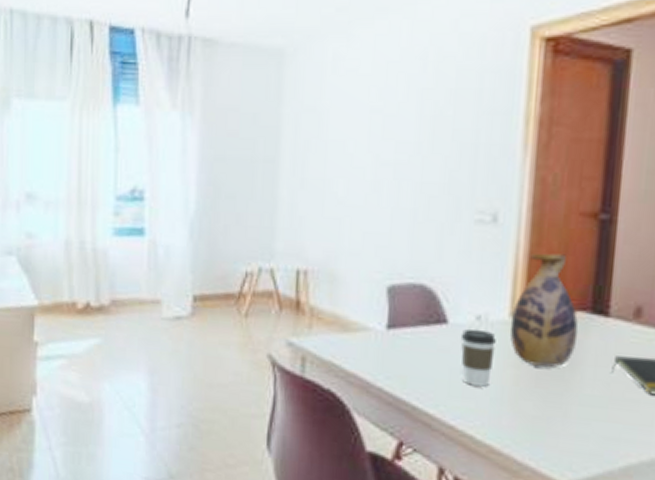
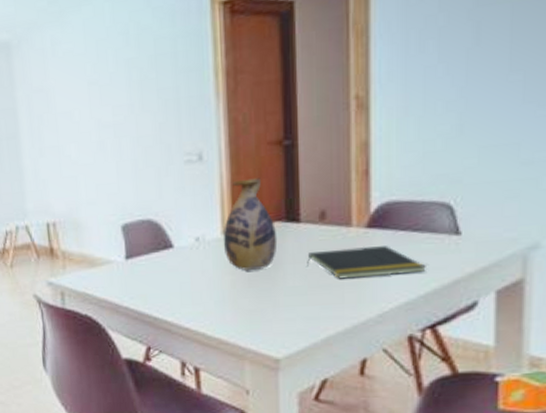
coffee cup: present [460,328,496,387] -> none [185,248,214,294]

